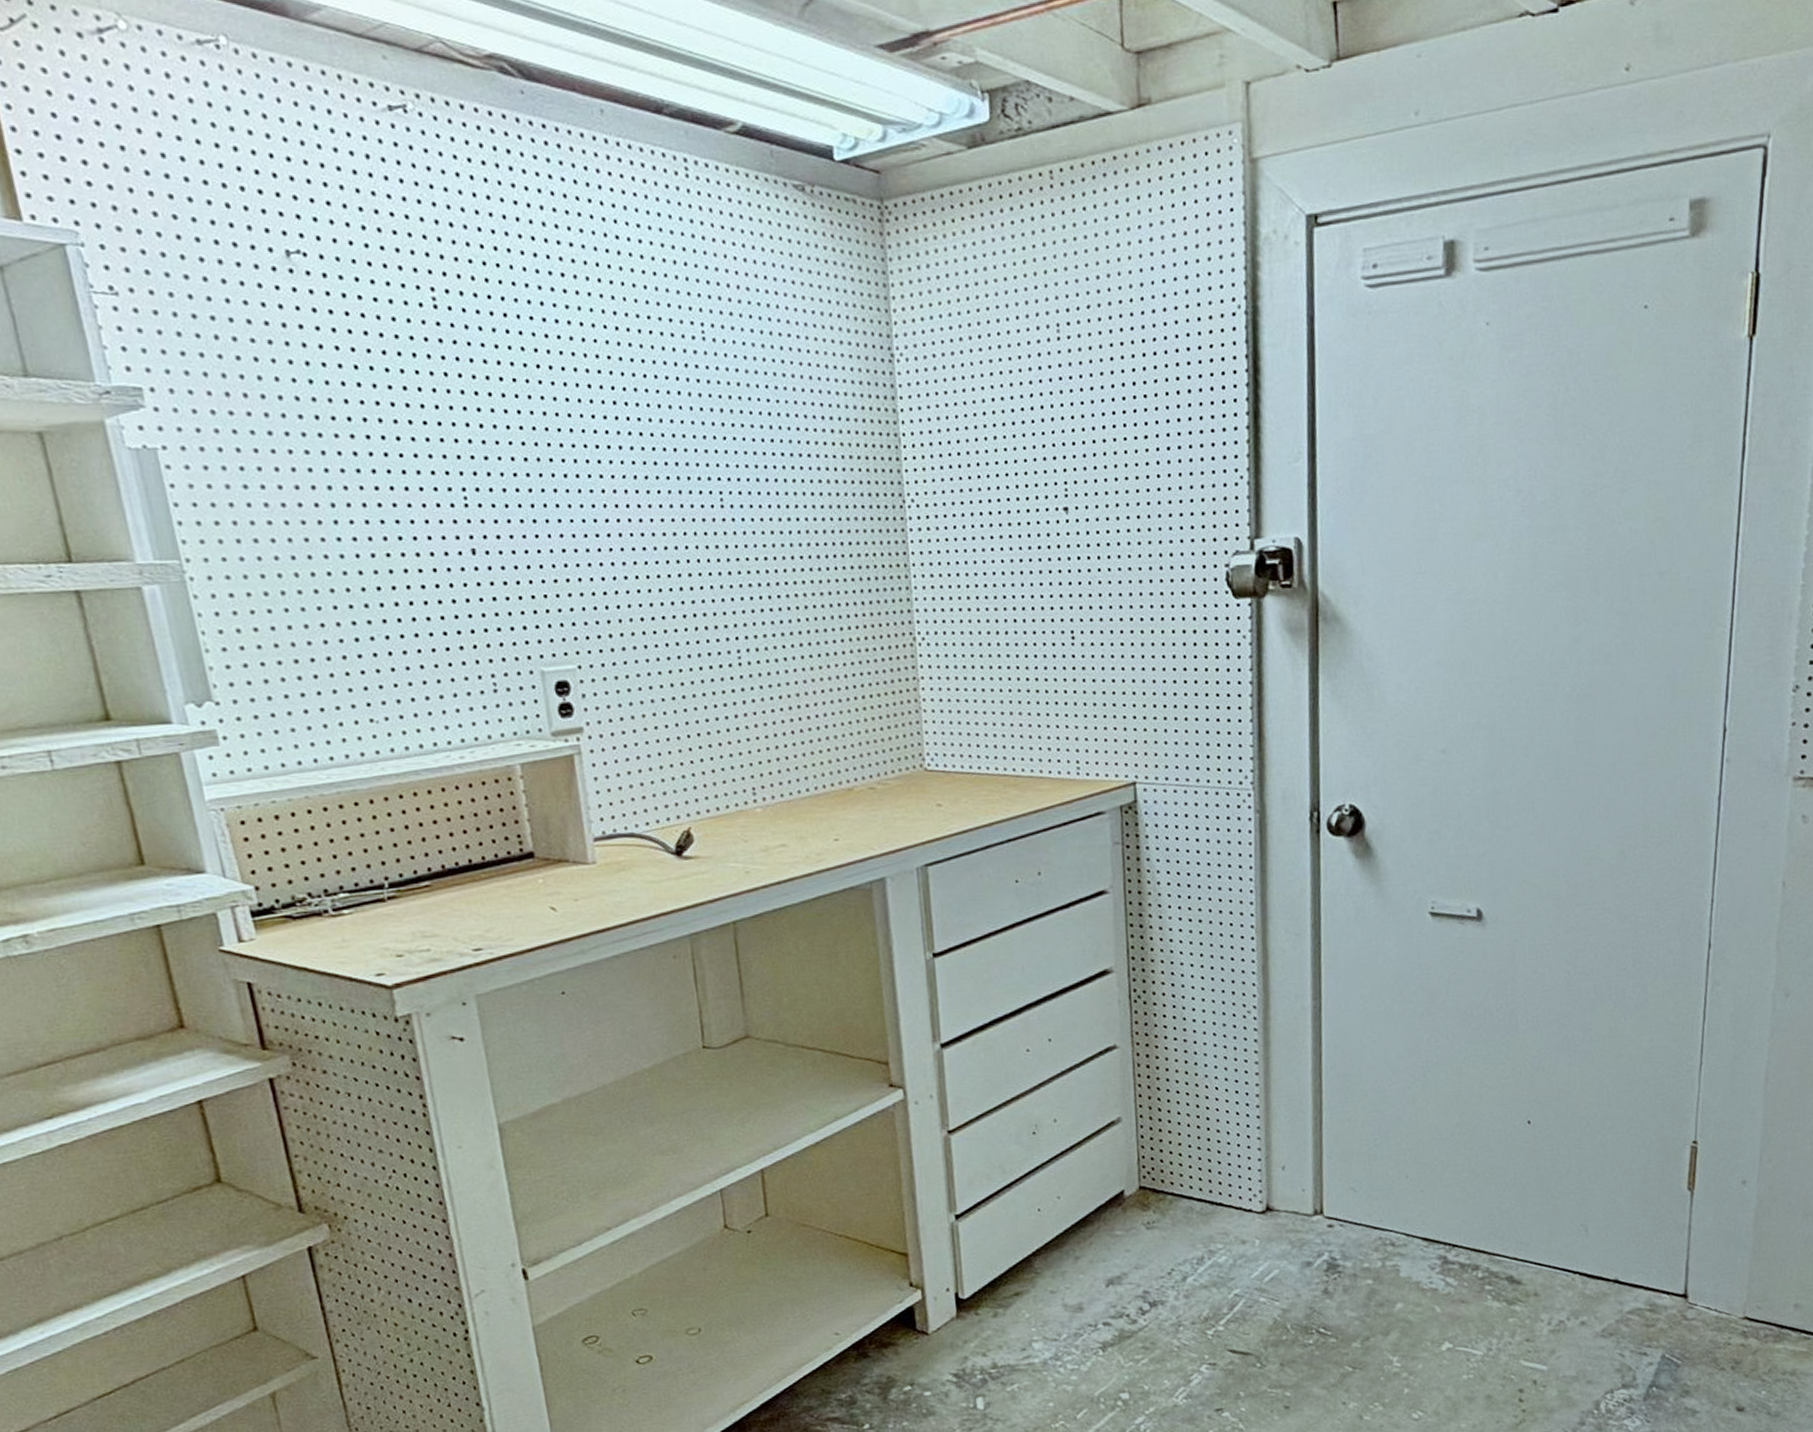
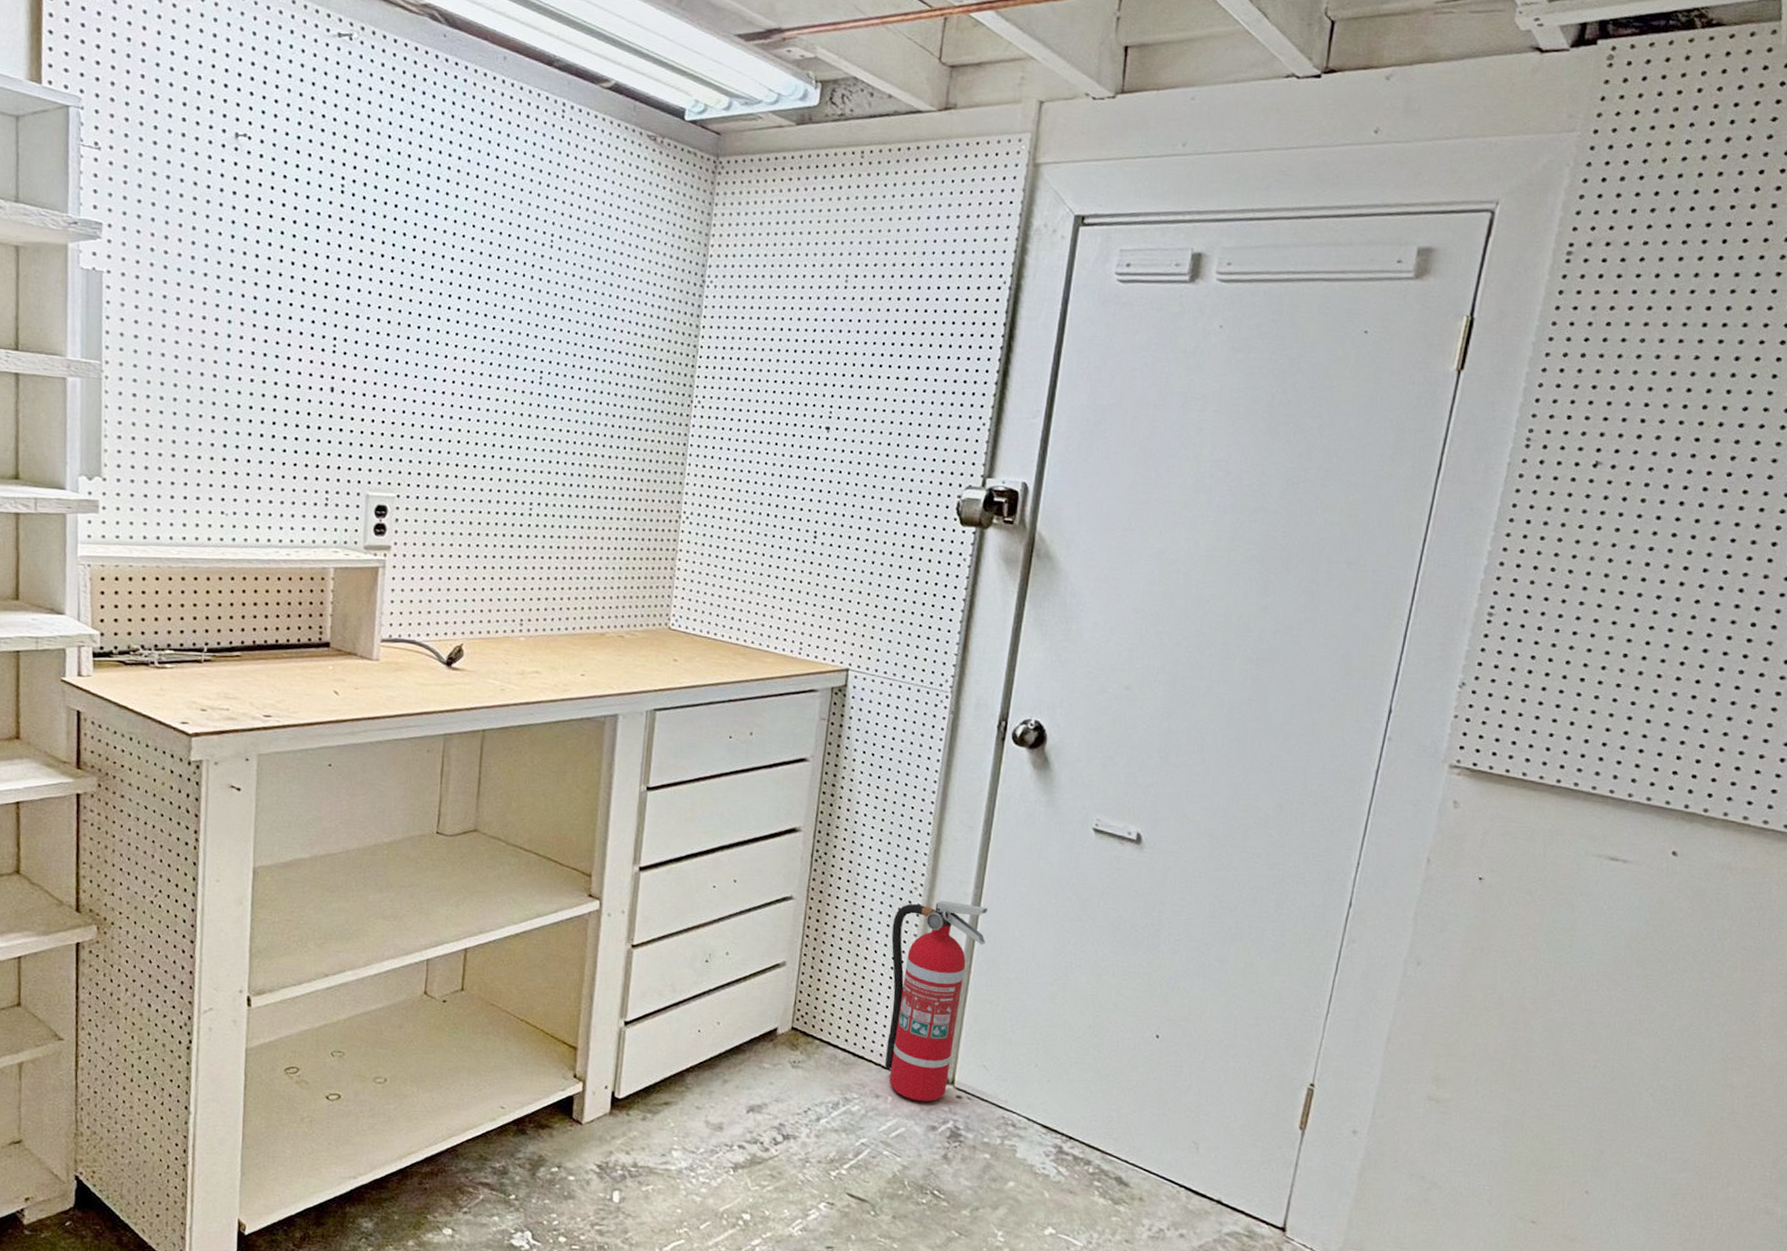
fire extinguisher: none [1230,1018,1333,1239] -> present [884,900,988,1102]

